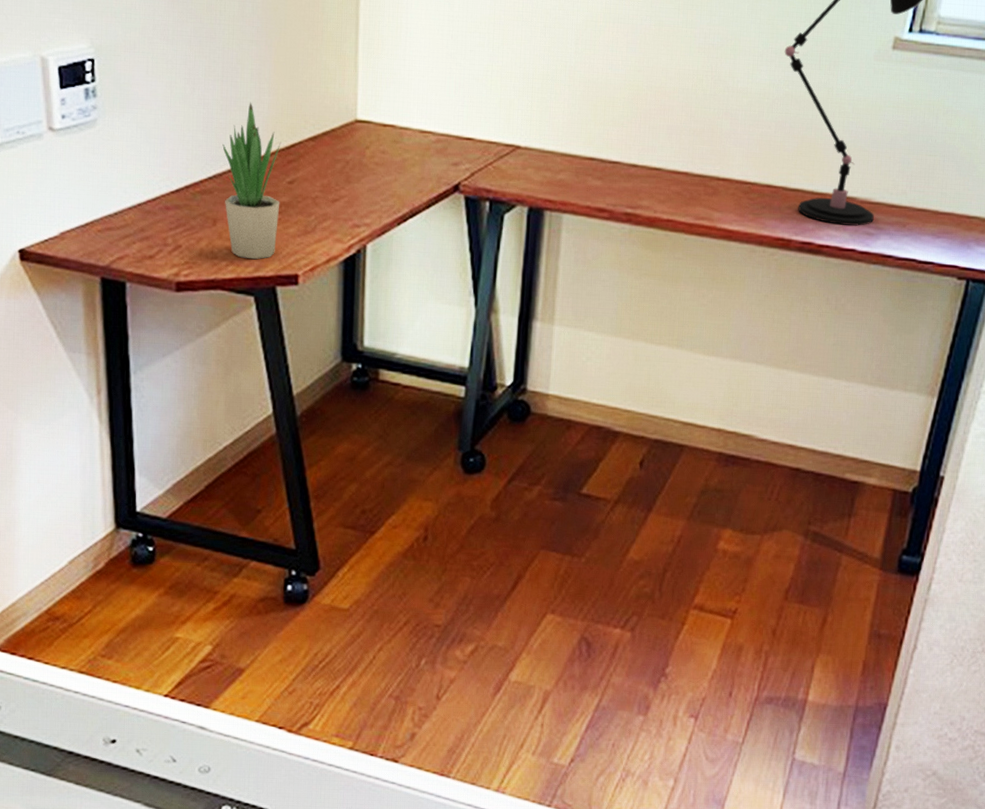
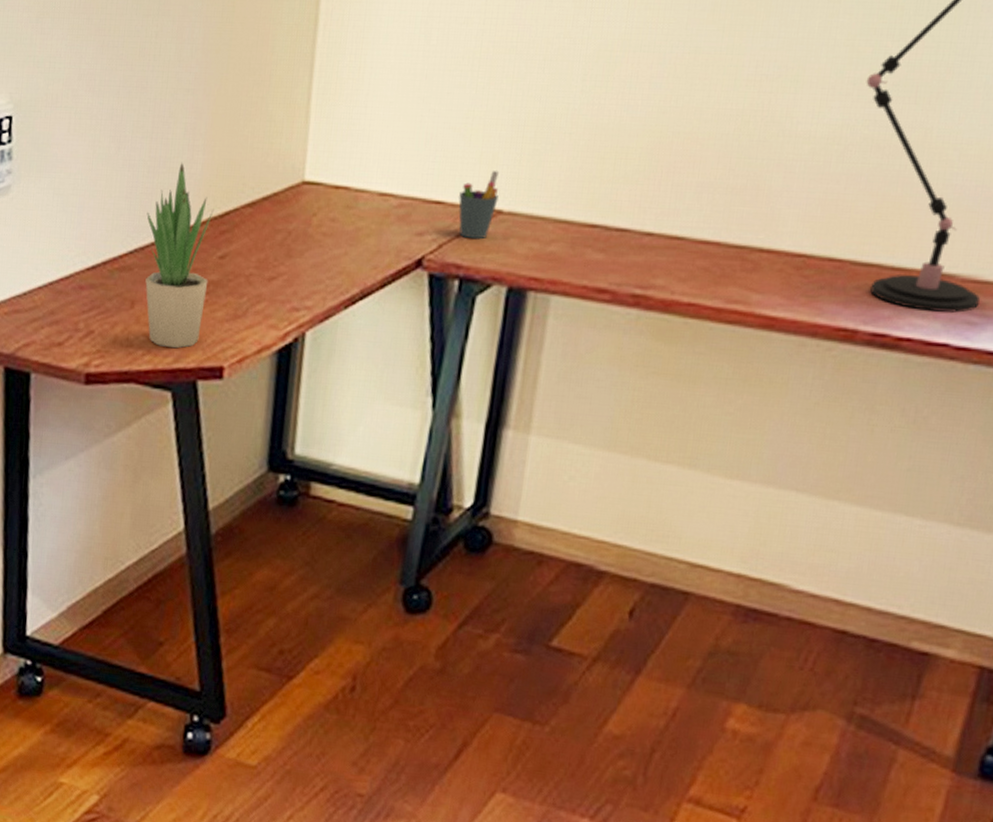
pen holder: none [485,114,516,169] -> present [458,171,500,240]

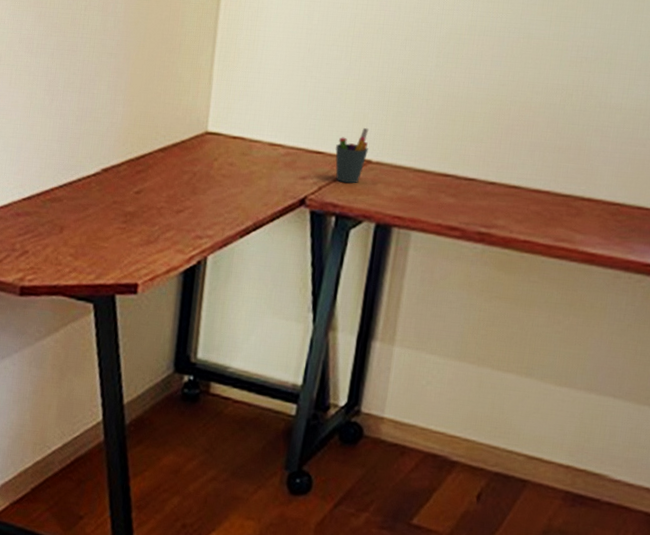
potted plant: present [145,162,214,349] -> none [72,113,132,268]

